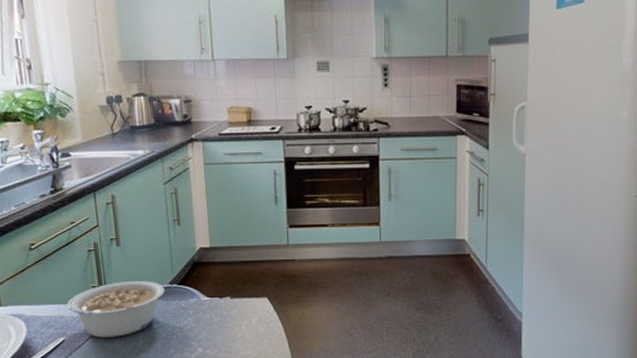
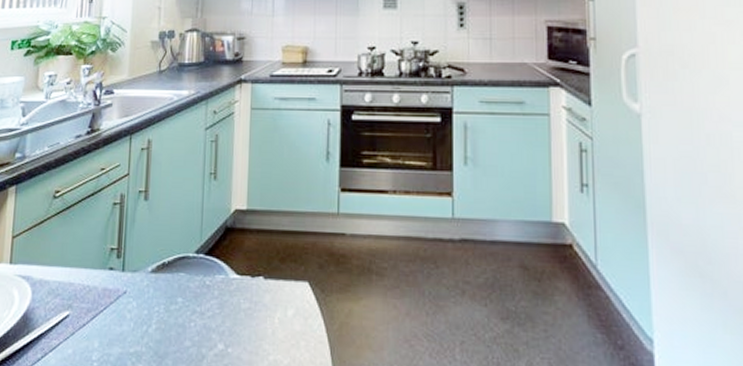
legume: present [67,281,166,338] -> none [79,245,190,317]

